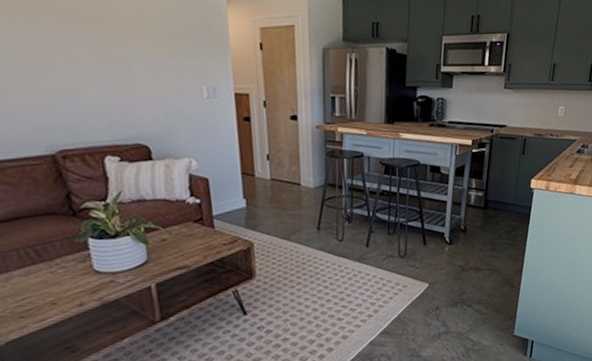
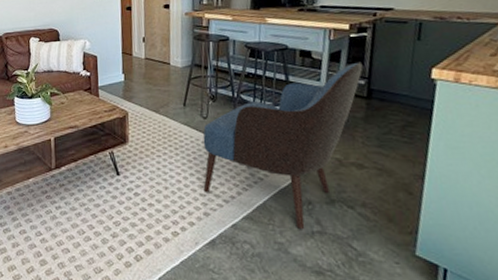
armchair: none [339,175,482,334] -> present [203,62,363,230]

